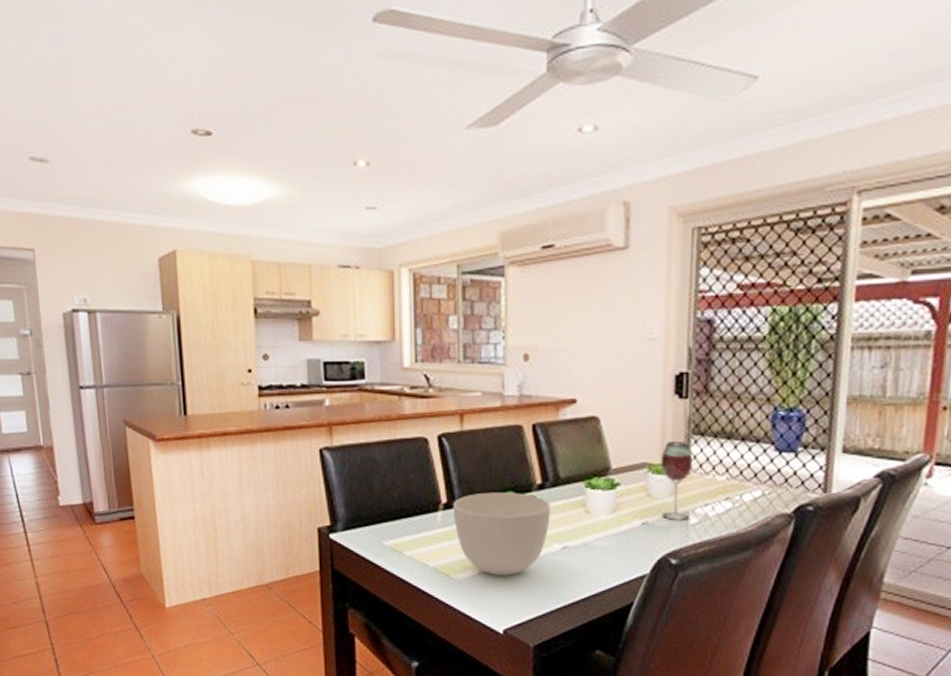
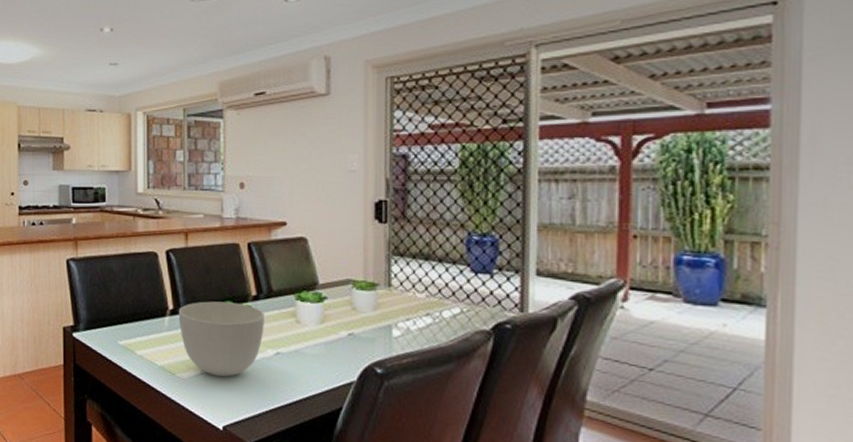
wineglass: present [661,440,694,520] -> none [365,260,394,333]

